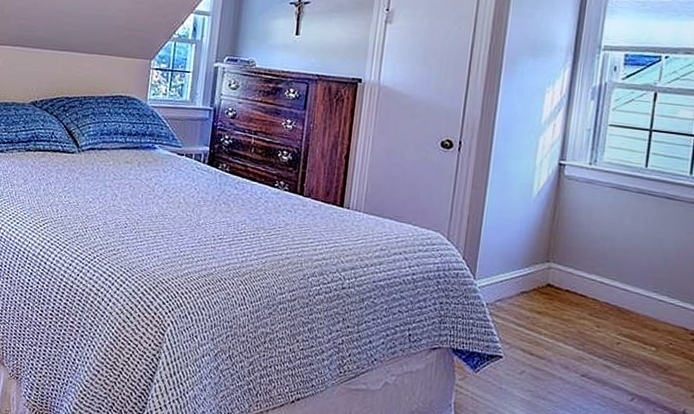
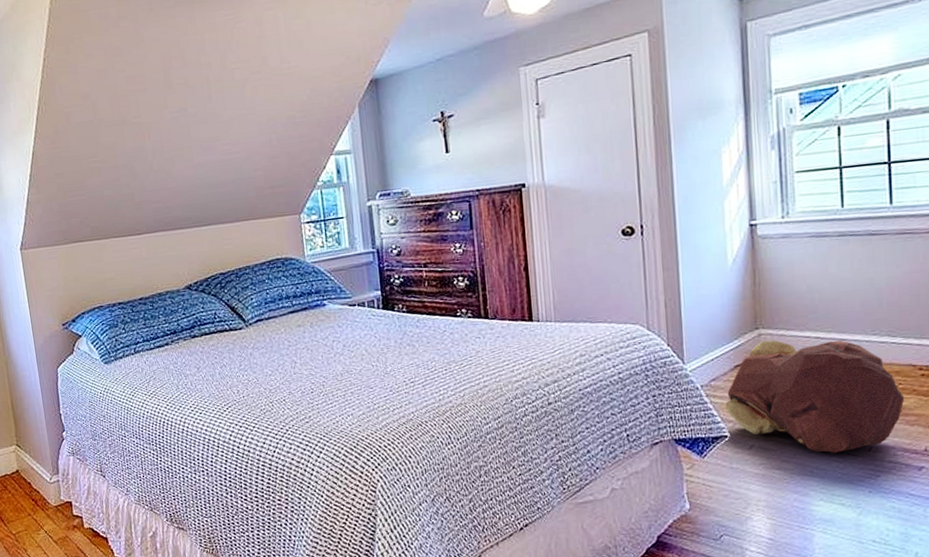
backpack: none [504,274,673,397] -> present [724,340,905,453]

